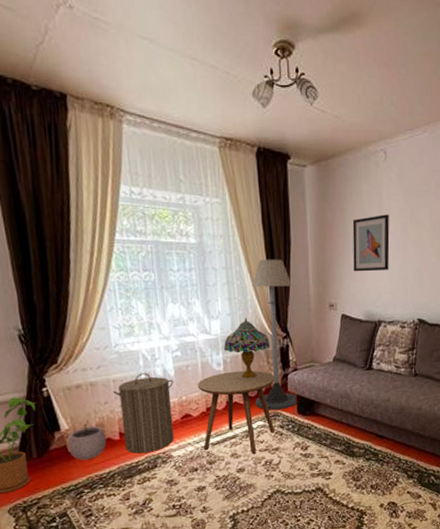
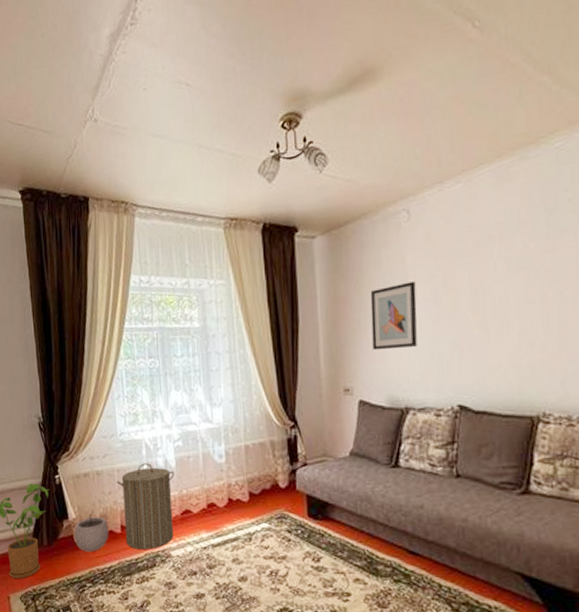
side table: present [197,370,275,455] -> none [198,464,282,562]
table lamp: present [223,317,271,379] -> none [225,404,277,473]
floor lamp: present [251,259,299,410] -> none [256,339,309,511]

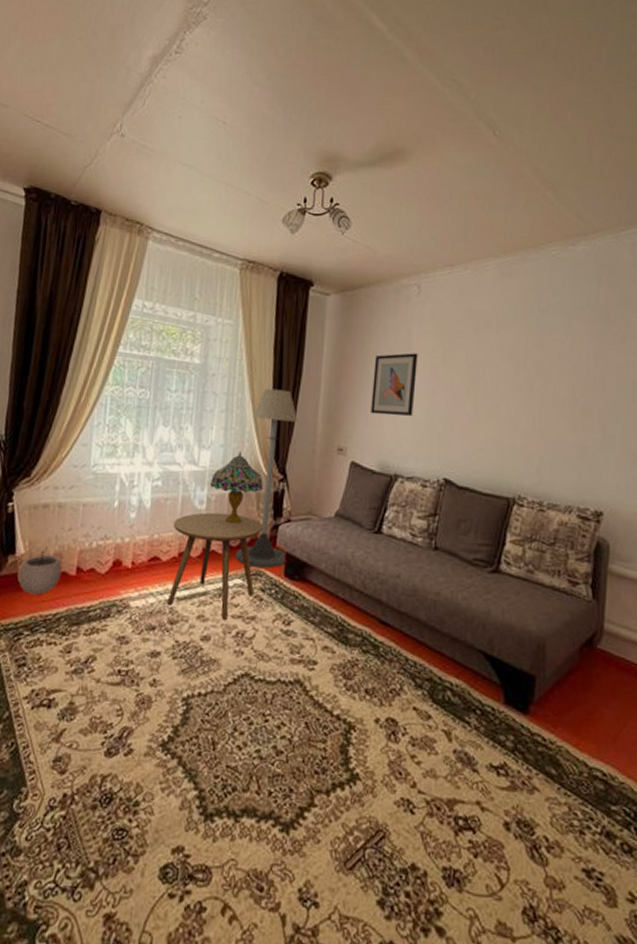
laundry hamper: present [116,463,175,549] -> none [80,500,148,597]
side table: none [198,464,282,562] -> present [166,512,264,621]
table lamp: none [225,404,277,473] -> present [209,451,264,524]
floor lamp: none [256,339,309,511] -> present [236,388,298,568]

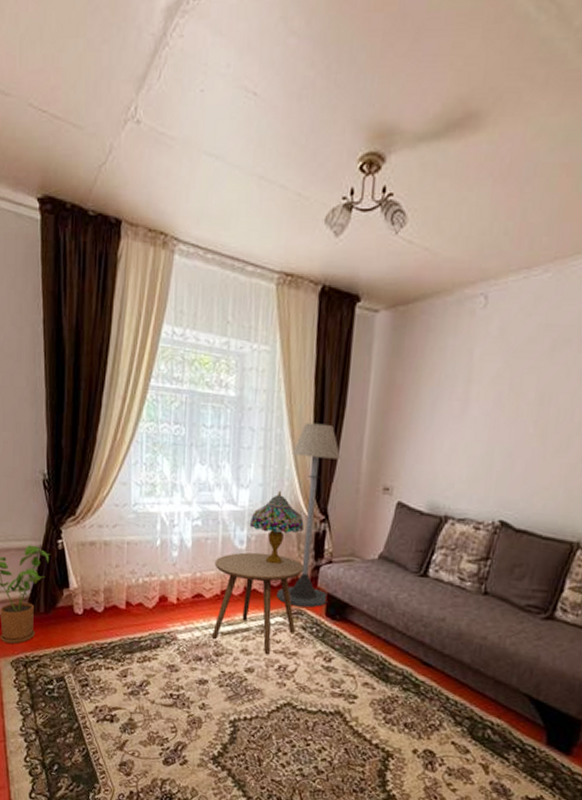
plant pot: present [18,546,62,595] -> none [74,581,113,626]
wall art: present [371,353,418,416] -> none [421,378,480,452]

